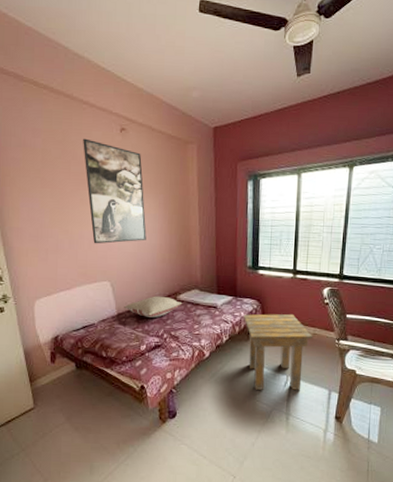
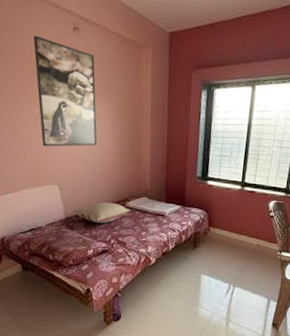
side table: present [244,313,313,390] -> none [190,223,257,298]

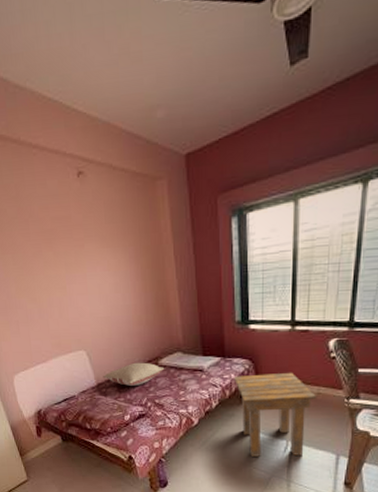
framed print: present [33,35,97,147] -> none [38,190,119,311]
side table: none [190,223,257,298] -> present [234,372,317,457]

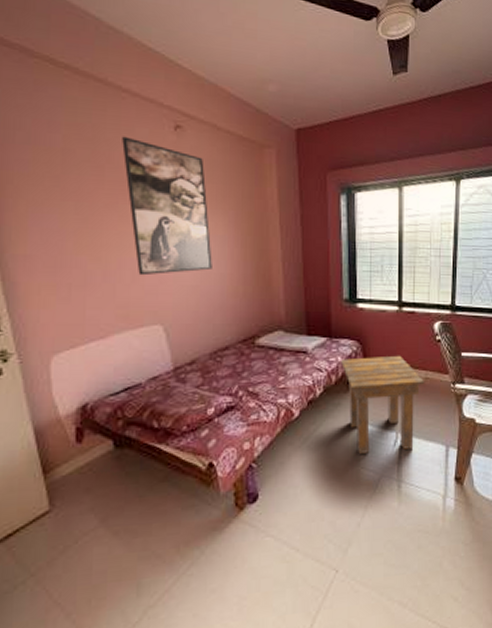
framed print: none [38,190,119,311] -> present [122,136,212,276]
pillow: present [103,362,165,386] -> none [183,341,263,370]

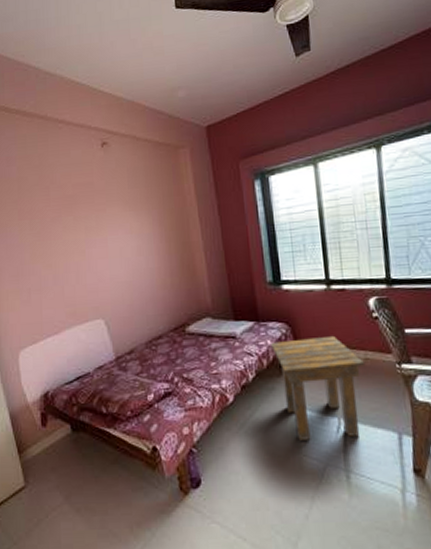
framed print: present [122,136,212,276] -> none [61,159,142,277]

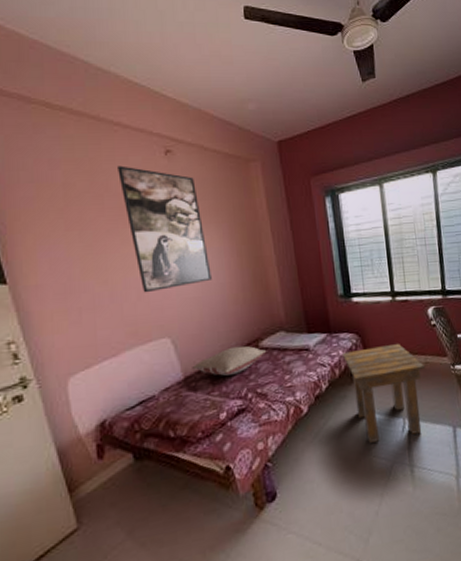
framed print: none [61,159,142,277] -> present [118,165,212,293]
pillow: none [123,330,193,358] -> present [192,345,267,376]

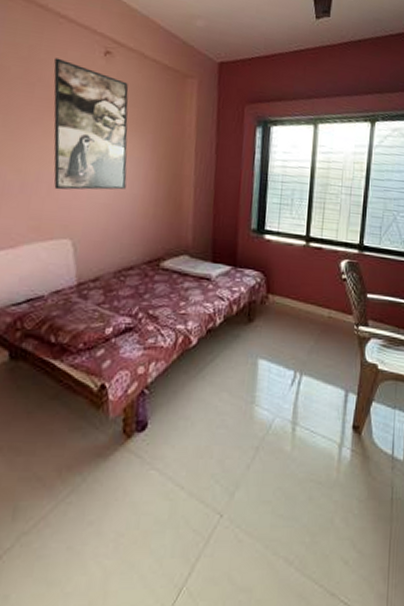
pillow: present [192,345,267,376] -> none [87,261,167,290]
side table: present [343,343,426,443] -> none [244,289,328,390]

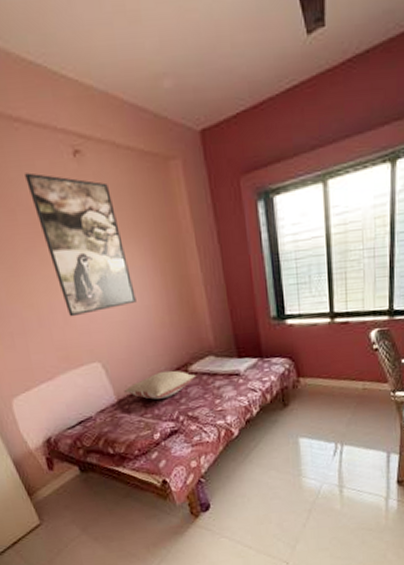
pillow: none [87,261,167,290] -> present [124,370,197,400]

